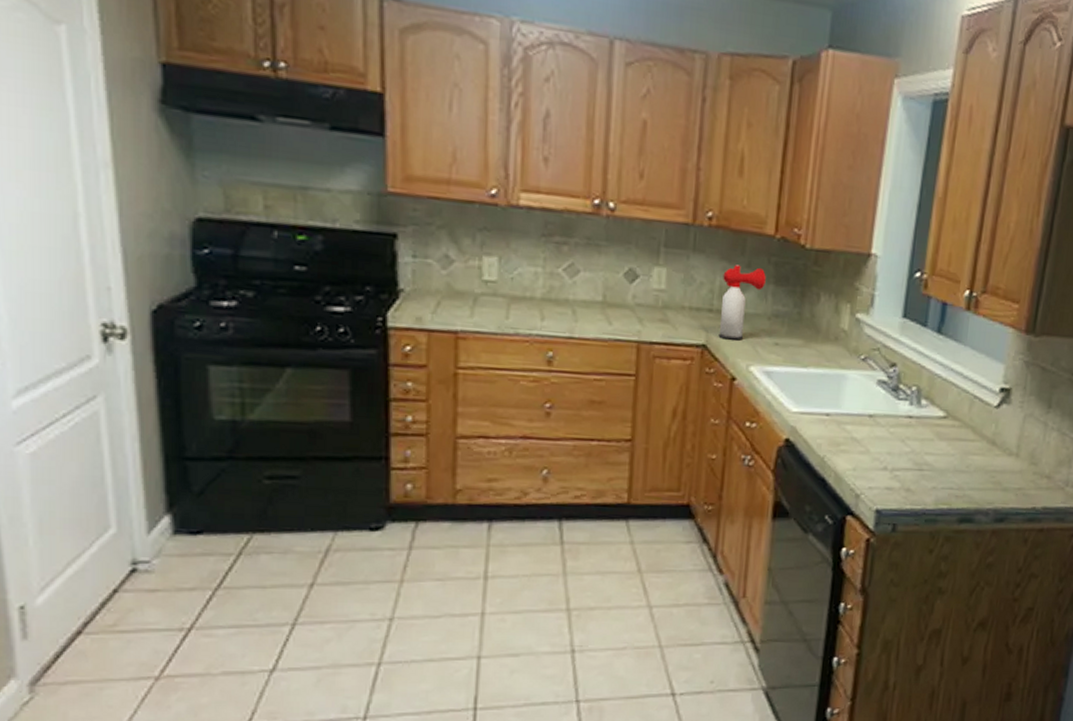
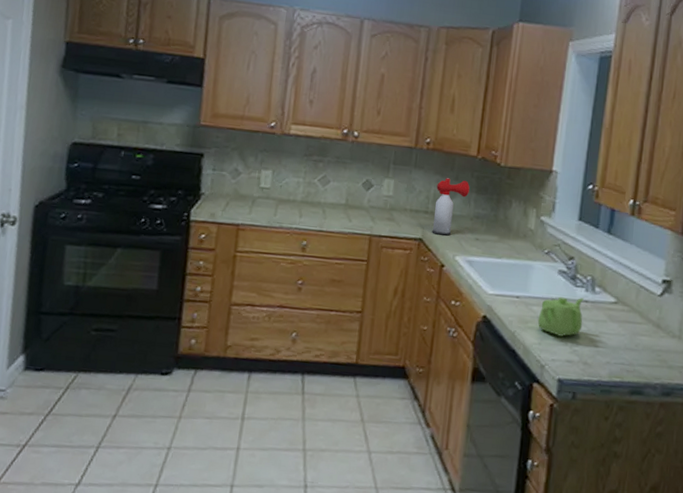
teapot: none [851,412,907,460] -> present [537,297,584,337]

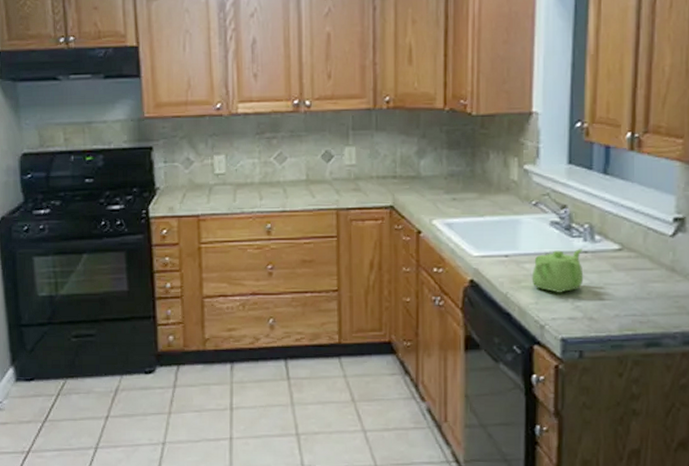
air horn: present [432,178,470,236] -> none [403,136,440,200]

